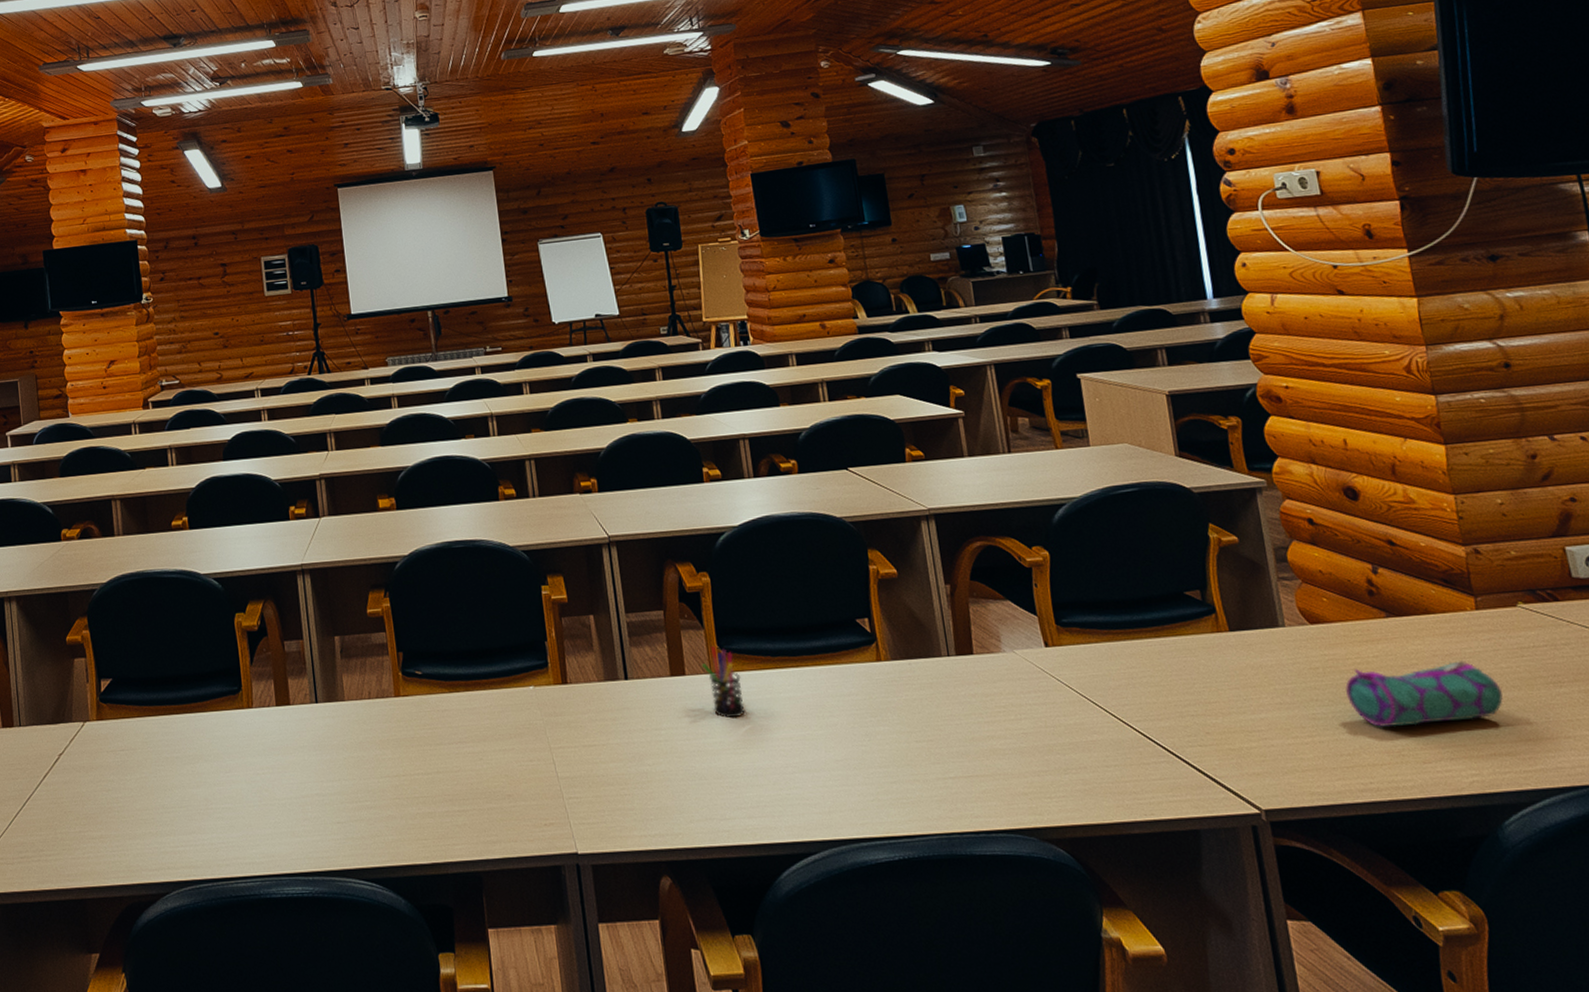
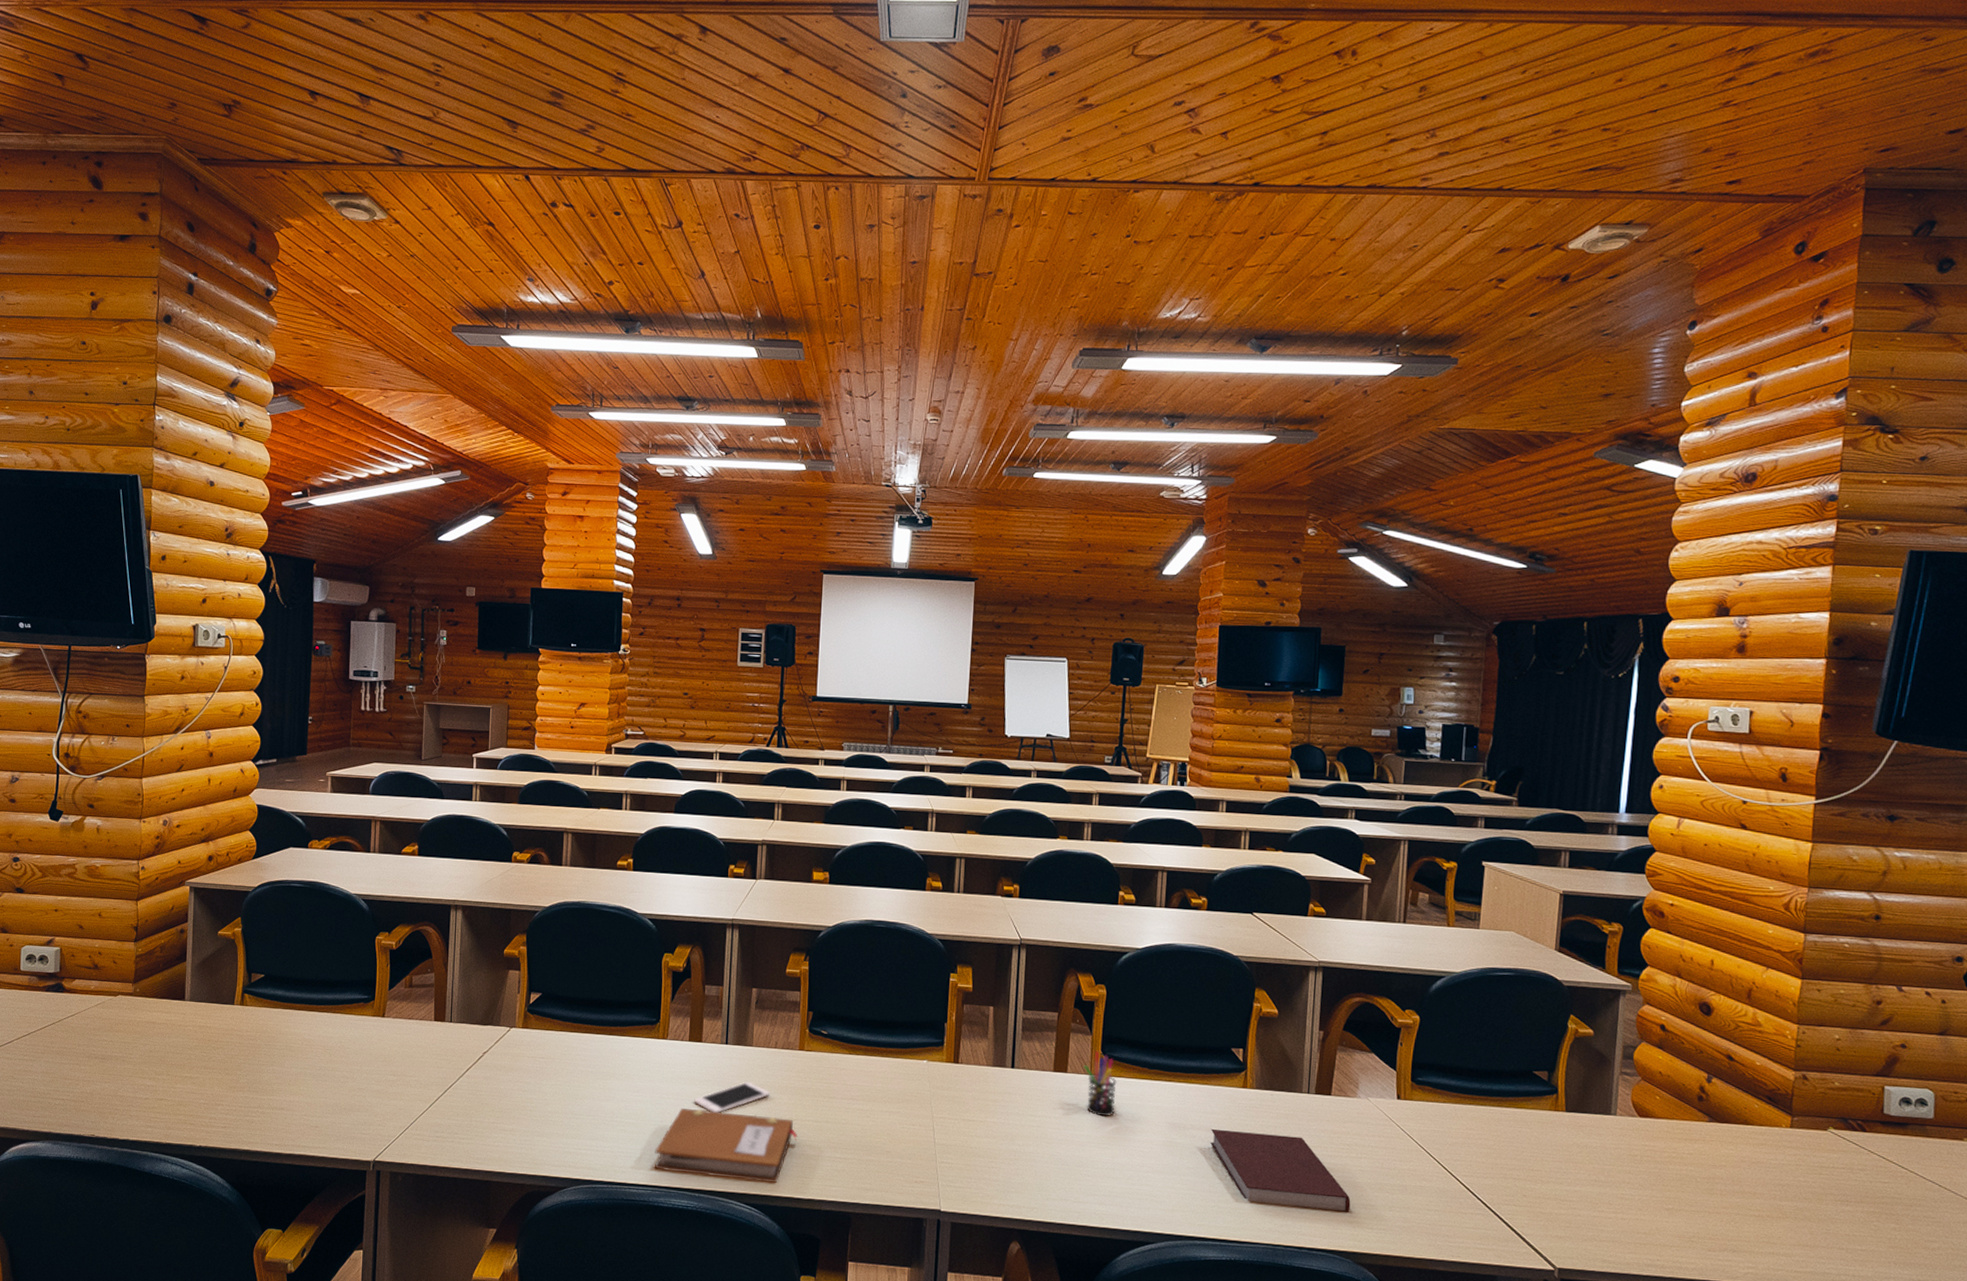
notebook: none [258,776,410,857] -> present [654,1108,798,1183]
cell phone: none [291,741,372,782] -> present [694,1081,770,1113]
notebook: none [853,706,1022,789] -> present [1210,1128,1351,1212]
pencil case: present [1345,659,1503,728] -> none [1656,1161,1794,1221]

